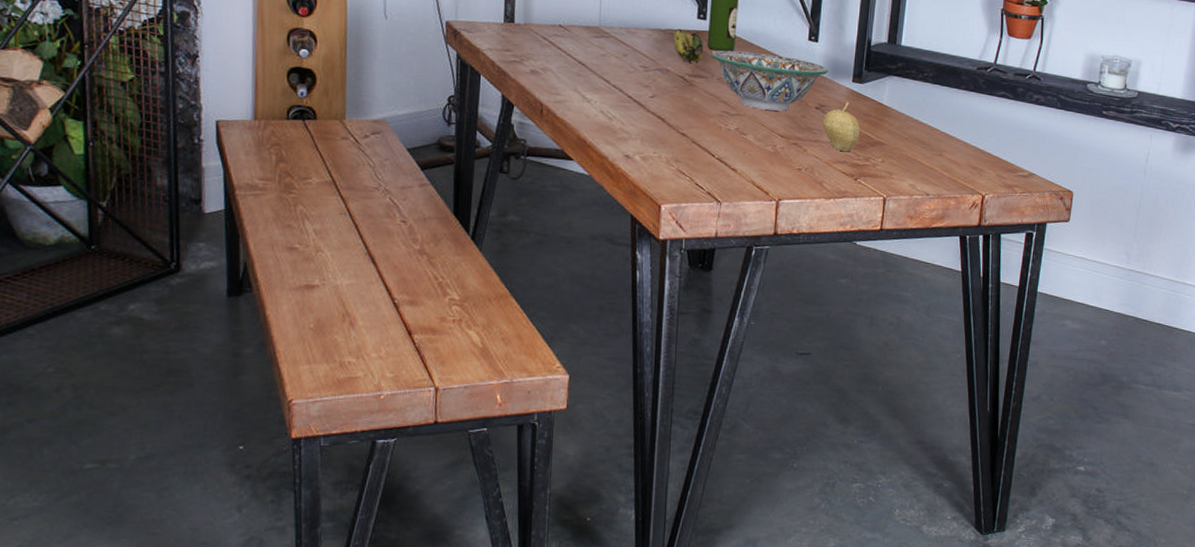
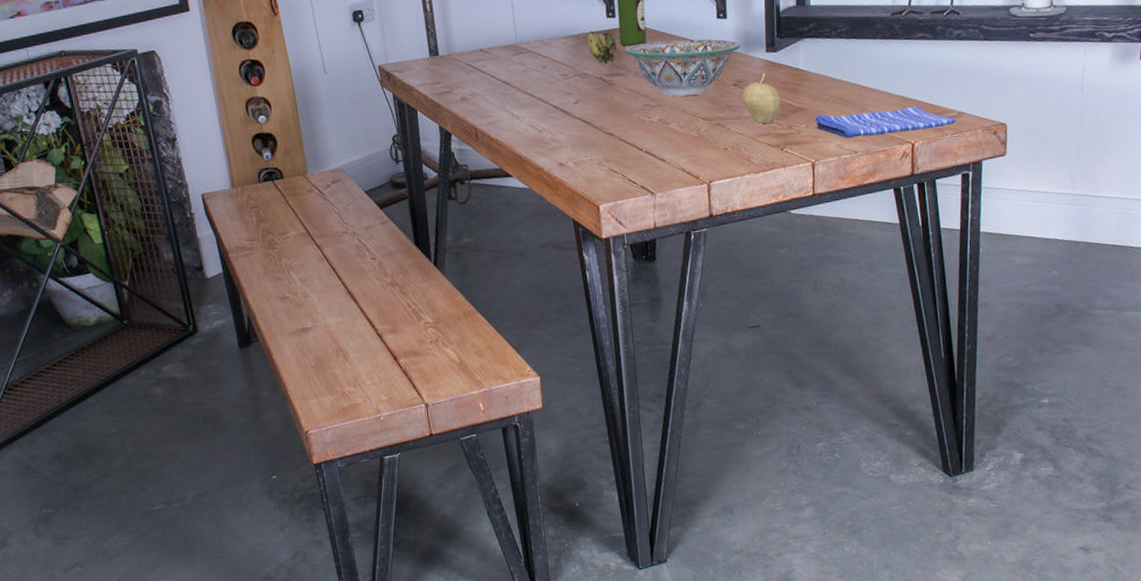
dish towel: none [891,151,1027,185] -> present [814,106,957,138]

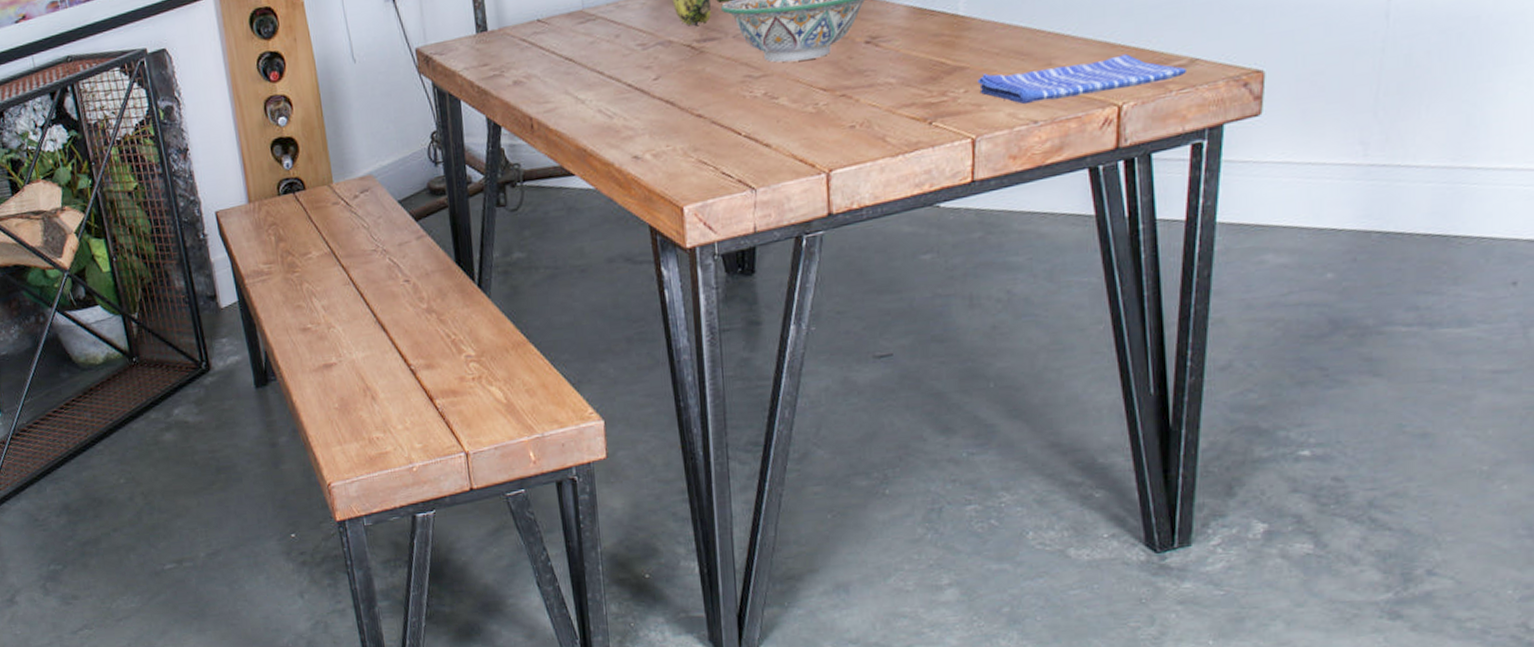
fruit: present [741,73,780,124] -> none [876,24,930,91]

